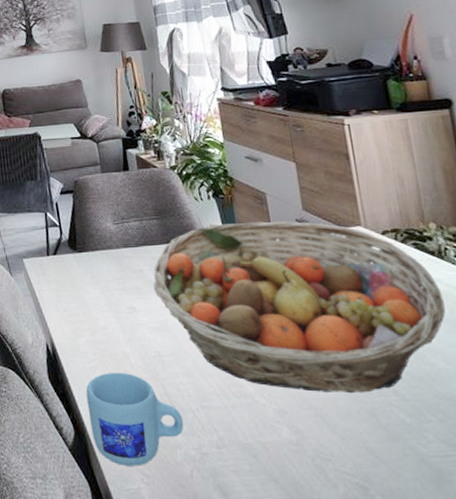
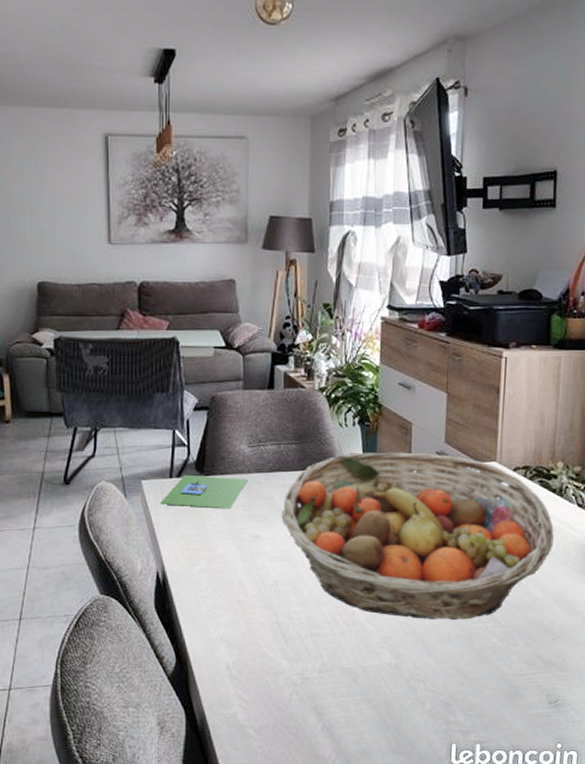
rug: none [41,252,118,283] -> present [160,474,248,509]
mug: present [86,372,184,466] -> none [193,601,291,692]

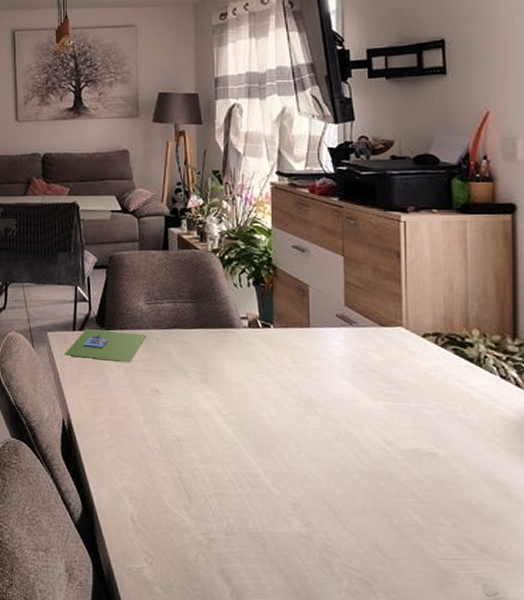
fruit basket: present [281,452,554,620] -> none [180,313,475,493]

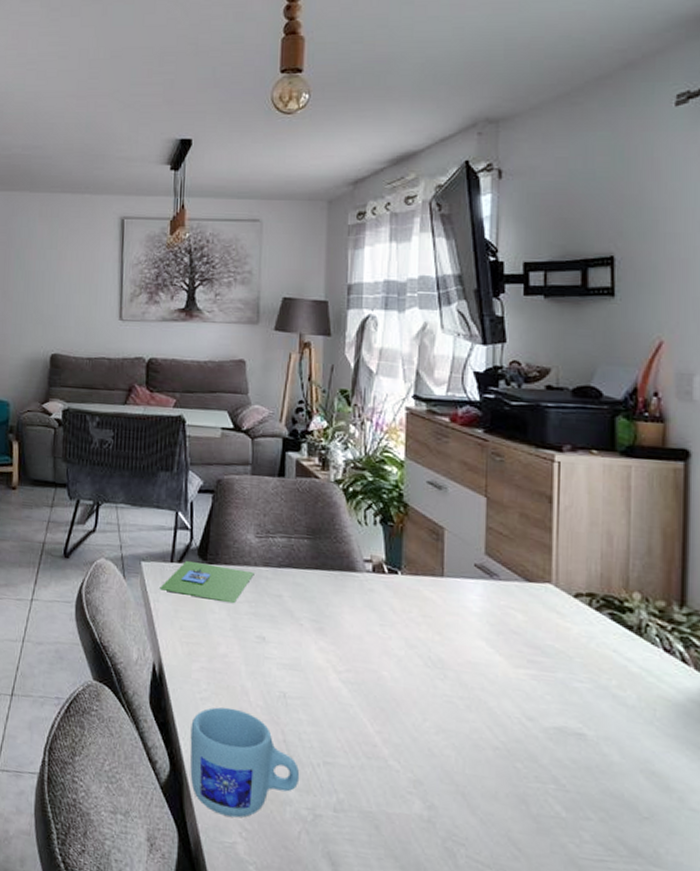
mug: none [98,452,195,546] -> present [190,707,300,818]

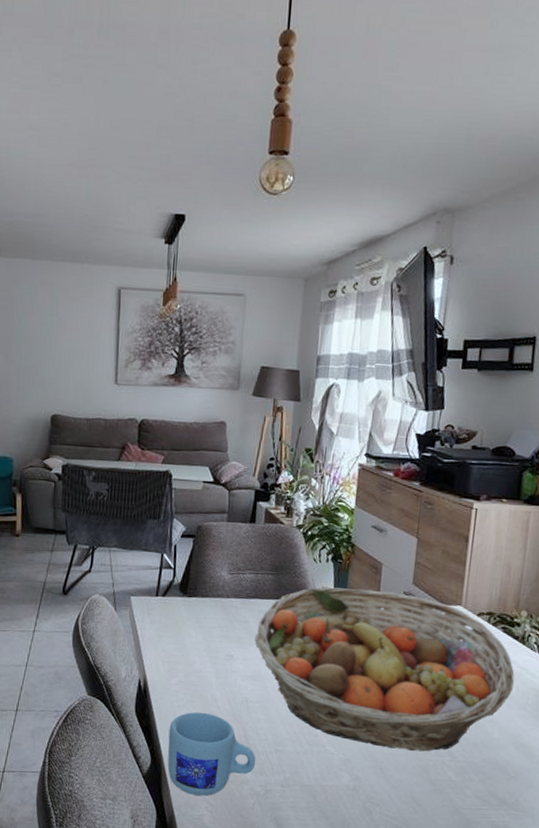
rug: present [159,560,254,604] -> none [146,594,226,629]
fruit basket: none [291,556,633,776] -> present [254,587,515,752]

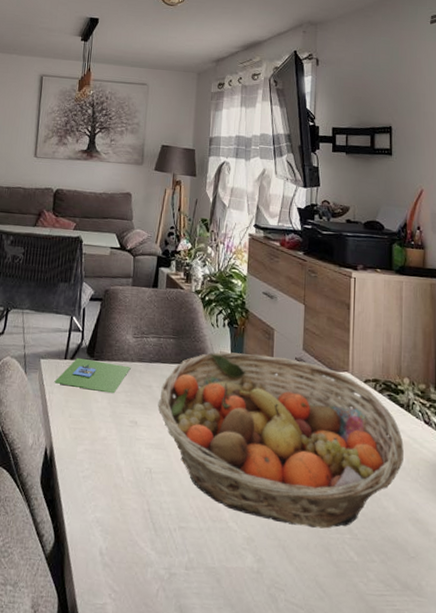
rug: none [146,594,226,629] -> present [54,357,131,394]
mug: present [167,712,256,796] -> none [71,483,160,581]

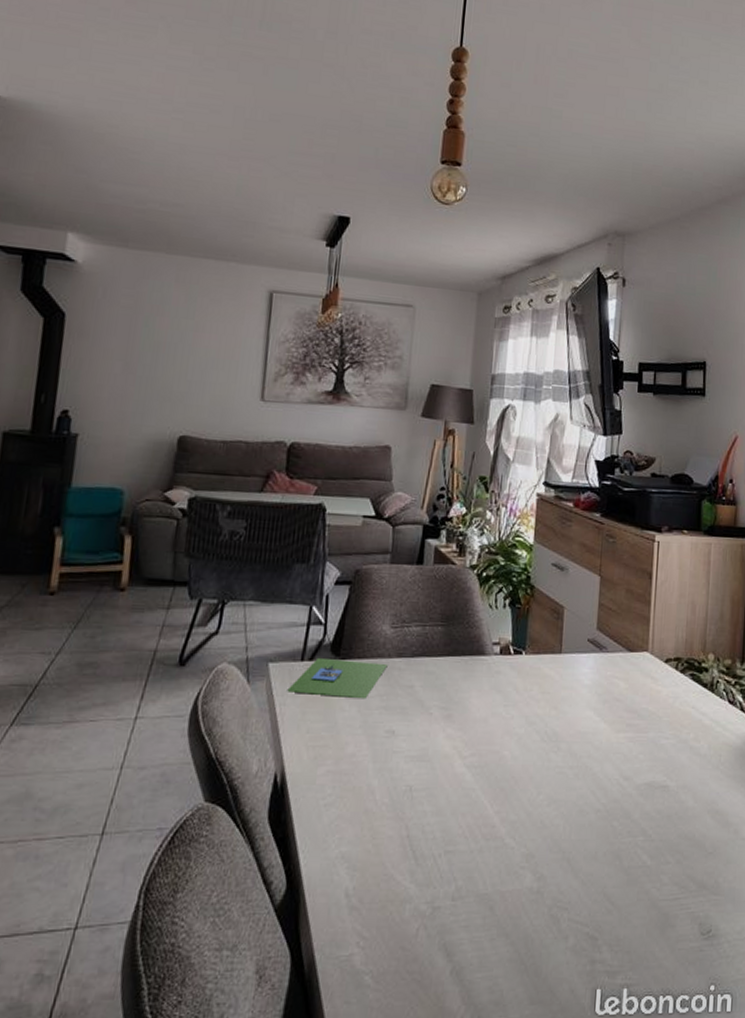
fruit basket: present [158,352,404,529] -> none [421,638,706,833]

